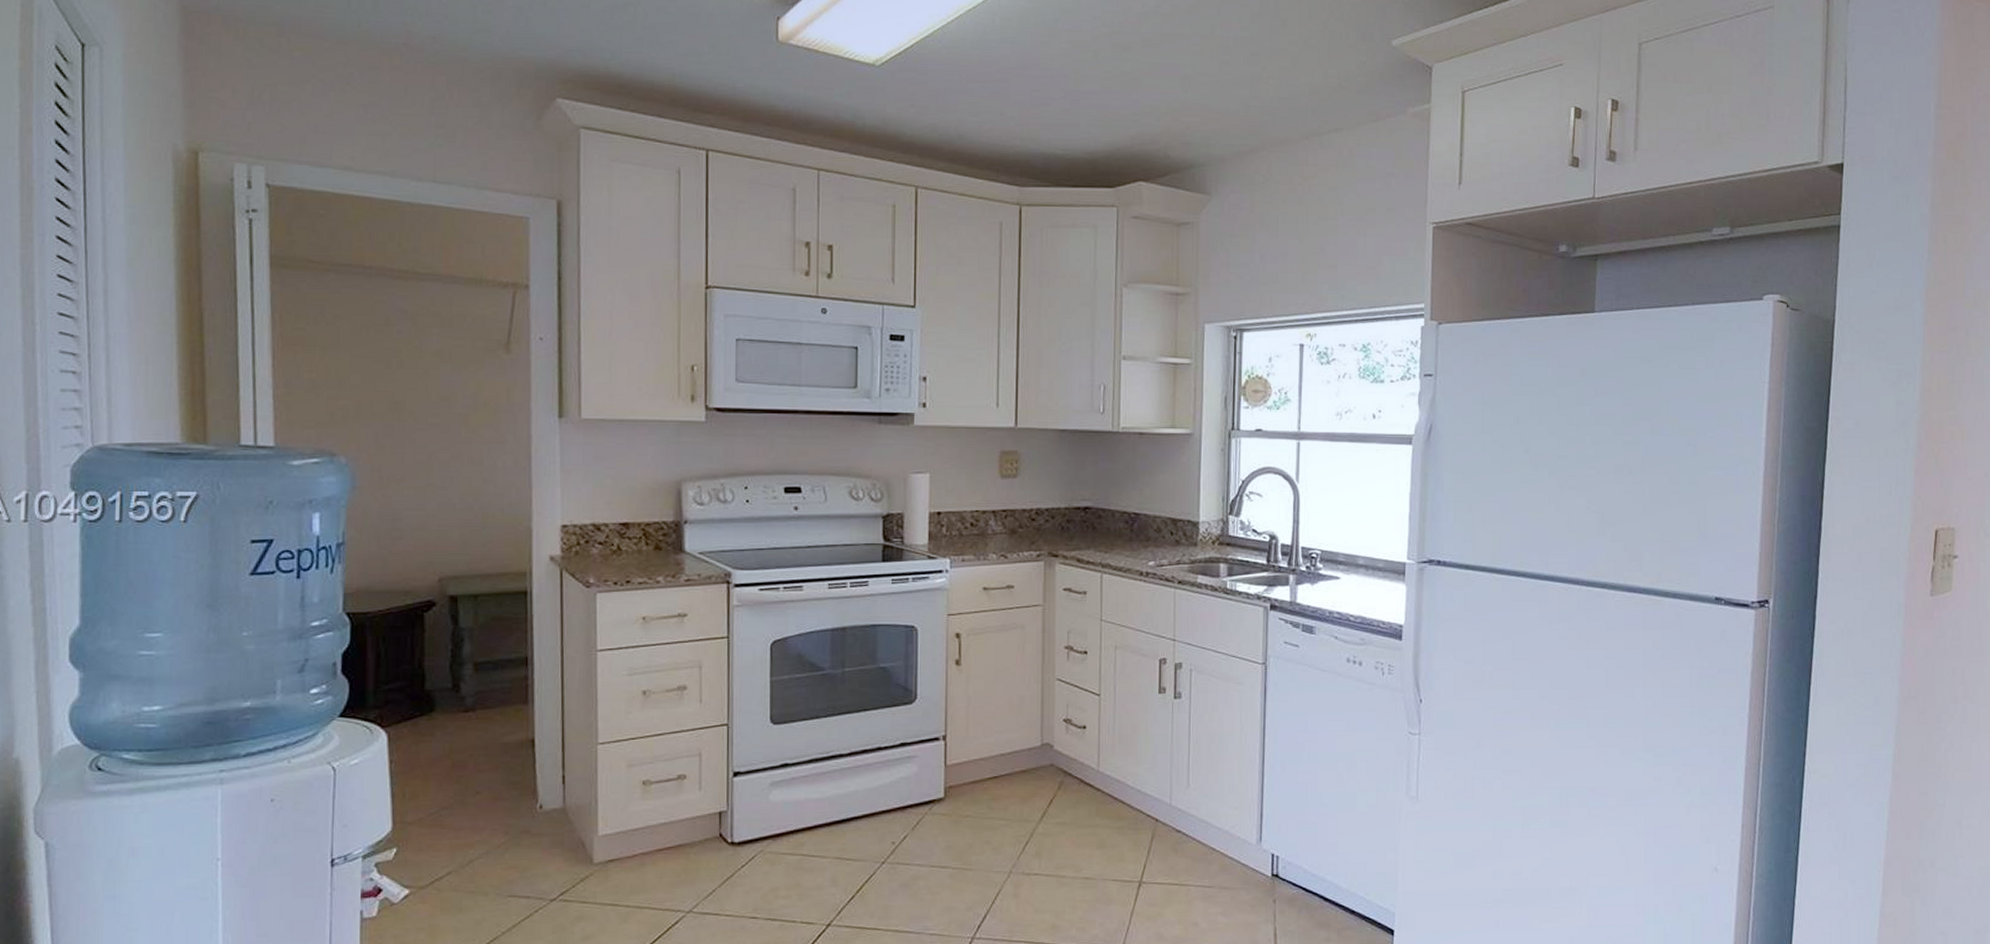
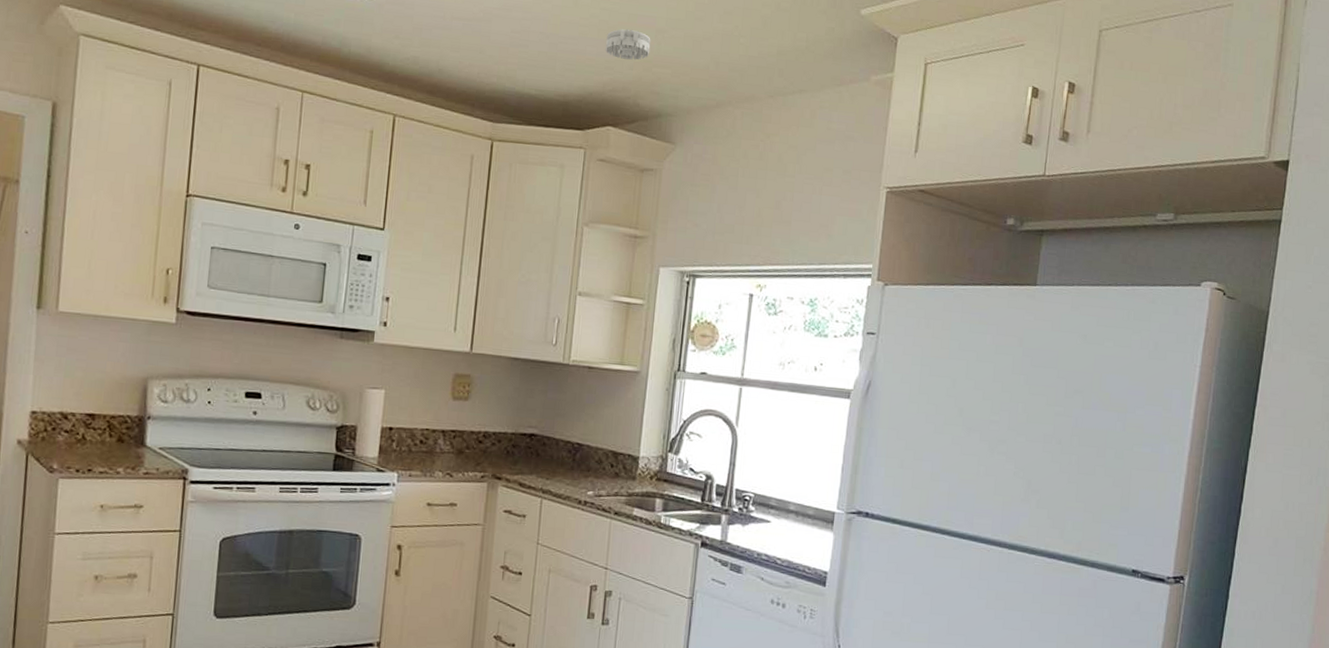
smoke detector: none [1130,78,1177,111] -> present [605,28,651,60]

